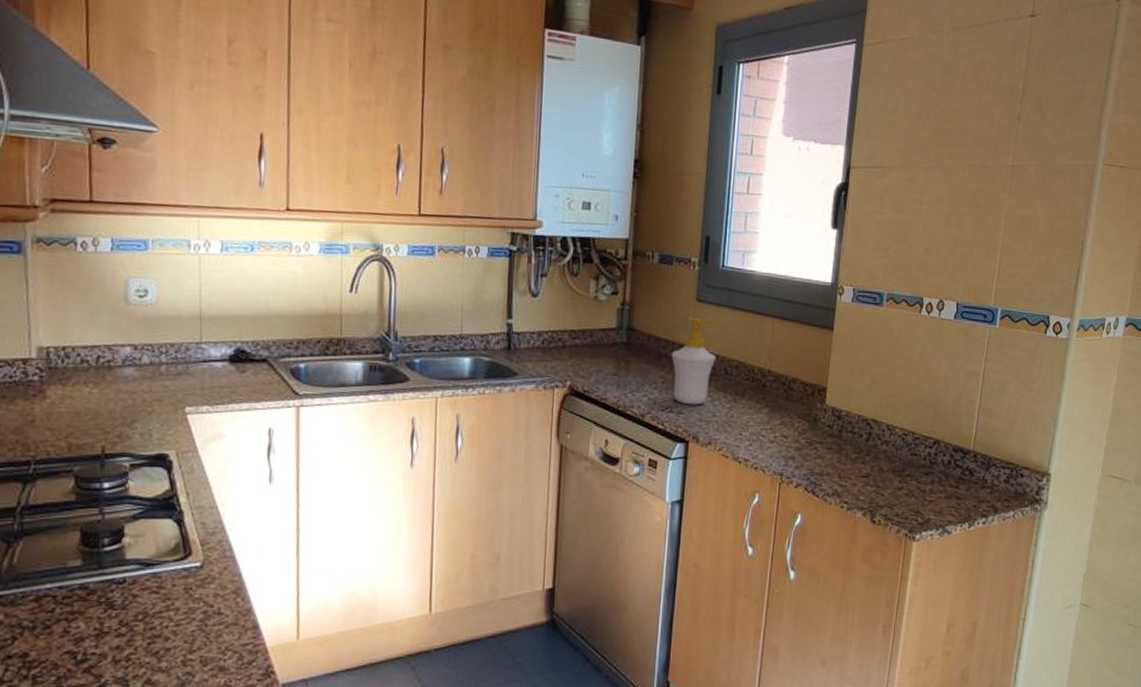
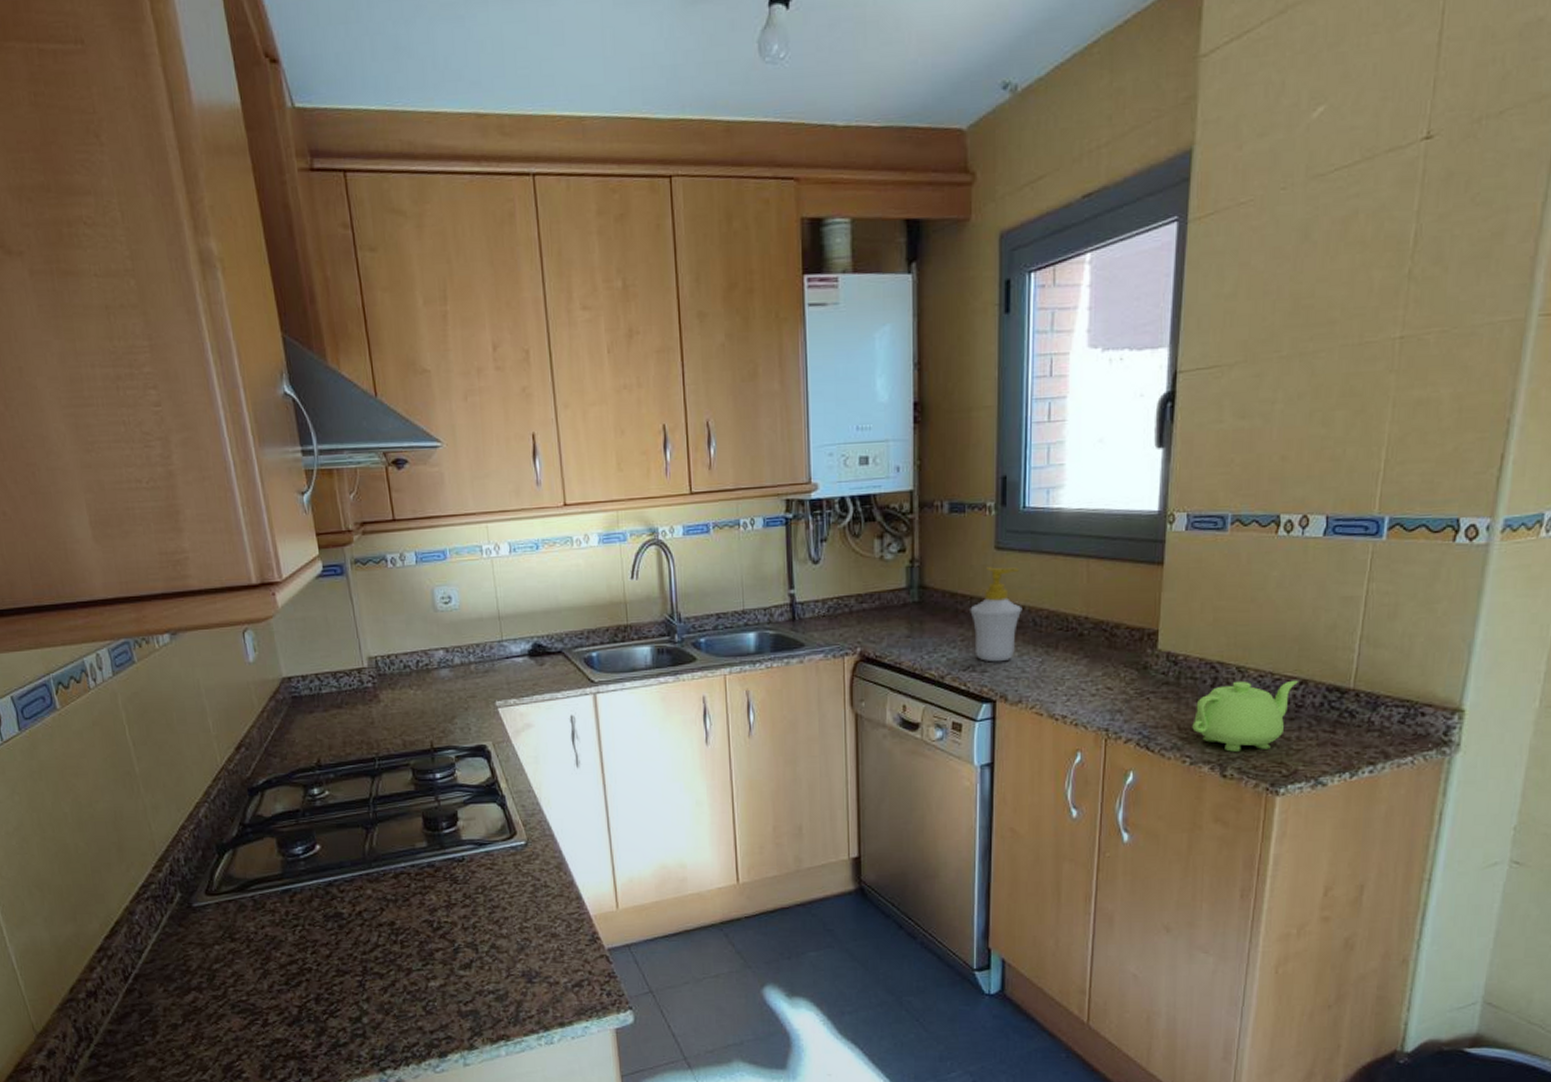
teapot: none [850,437,932,500] -> present [1192,680,1298,752]

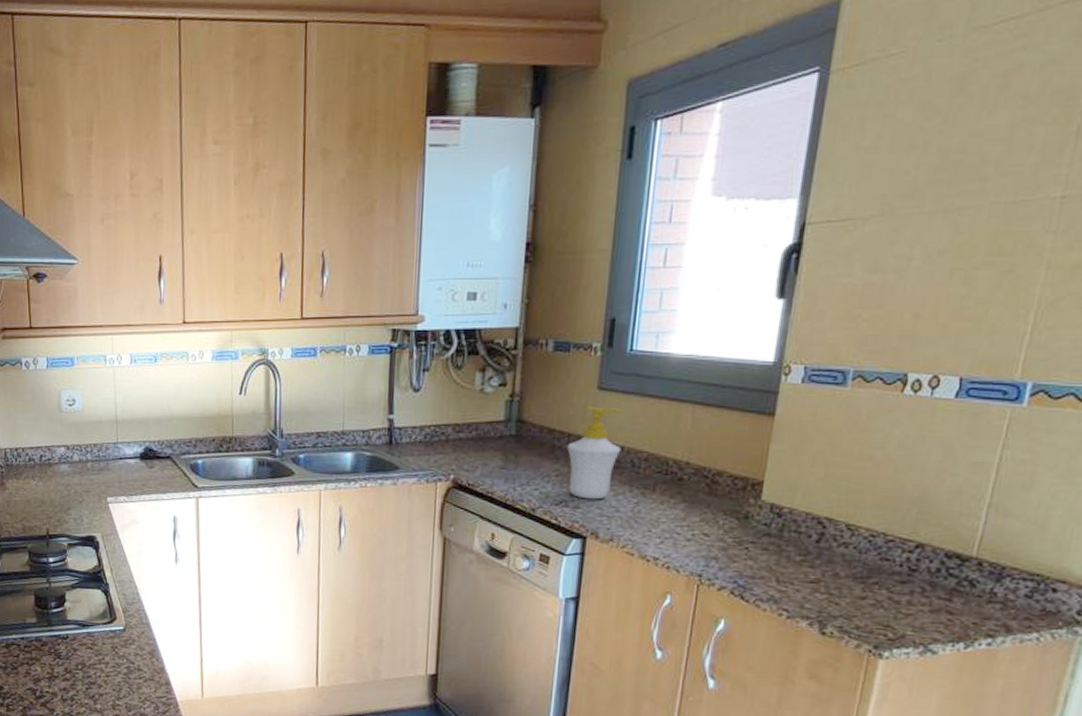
teapot: present [1192,680,1298,752] -> none [792,538,914,611]

